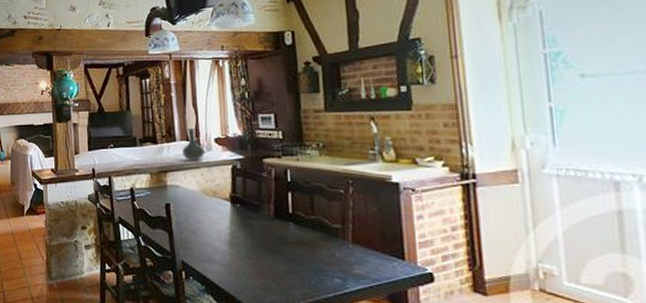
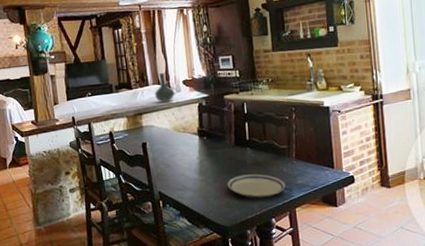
plate: none [263,254,338,287] -> present [227,173,286,199]

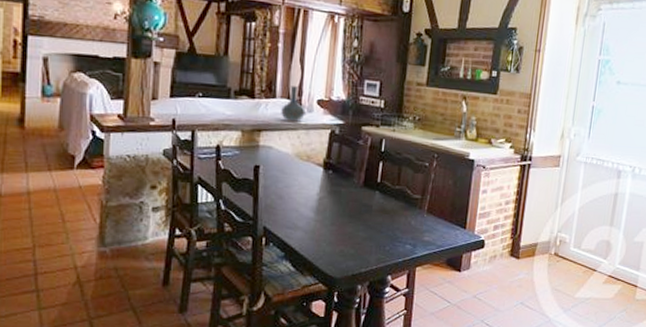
plate: present [227,173,286,199] -> none [345,221,411,252]

